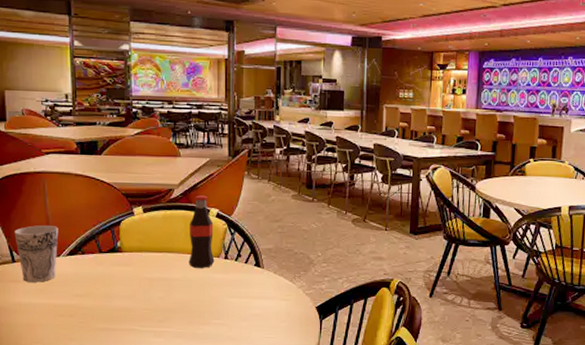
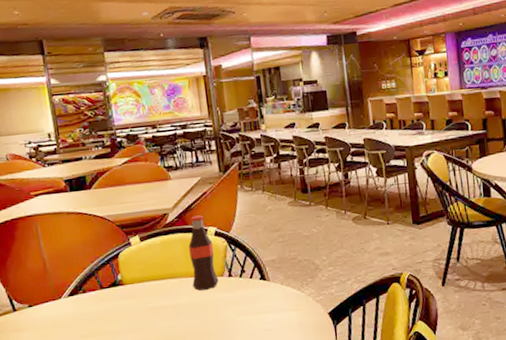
cup: present [14,225,59,282] -> none [12,268,59,330]

